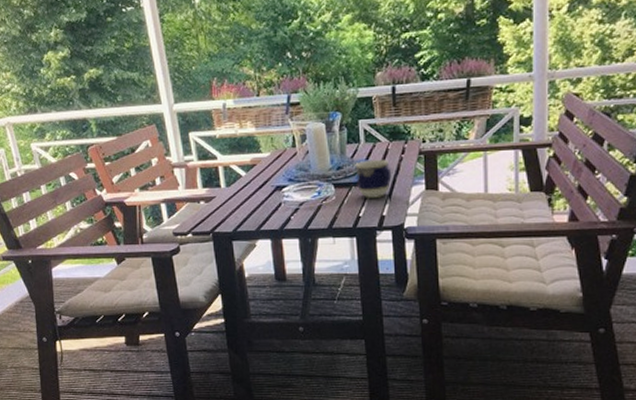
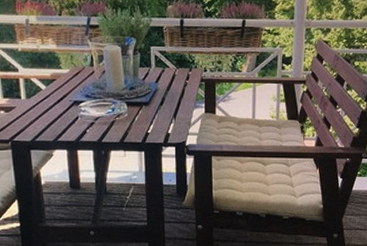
cup: present [355,159,392,198] -> none [146,83,177,117]

